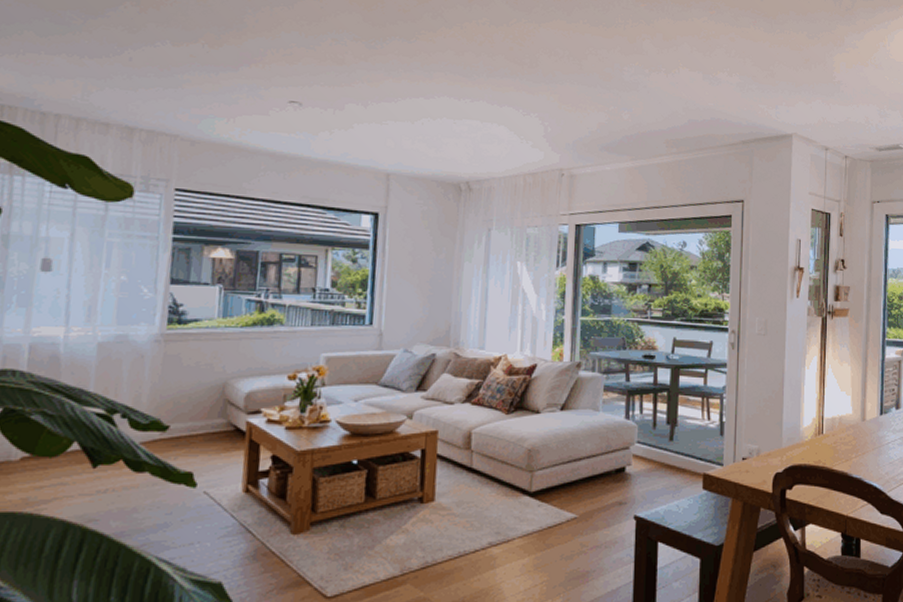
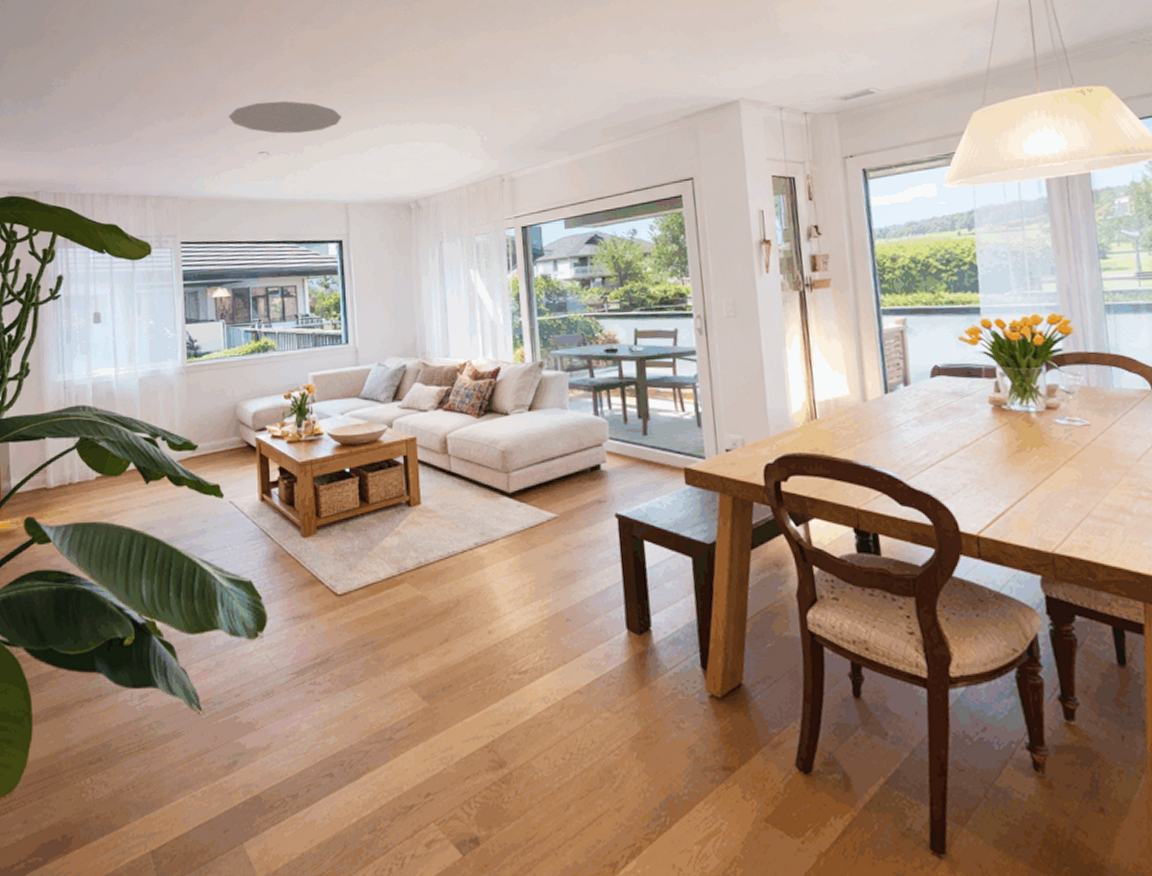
ceiling light: none [254,45,394,90] -> present [228,101,342,134]

